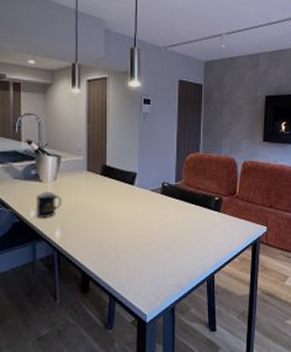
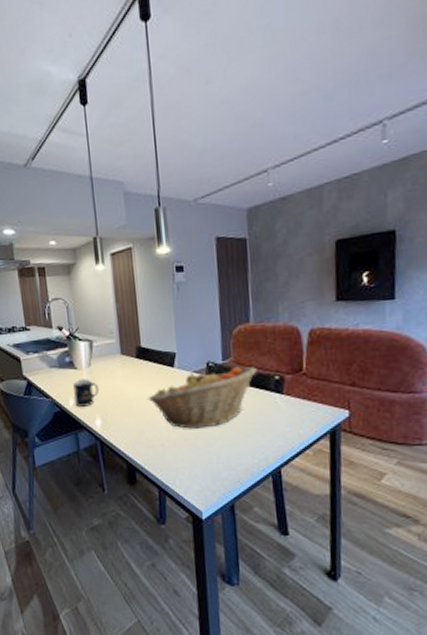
fruit basket: none [108,188,202,240] -> present [148,366,257,429]

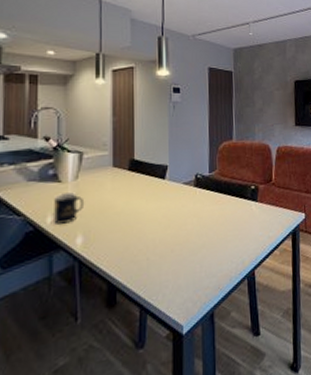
fruit basket: present [148,366,257,429] -> none [137,178,237,240]

